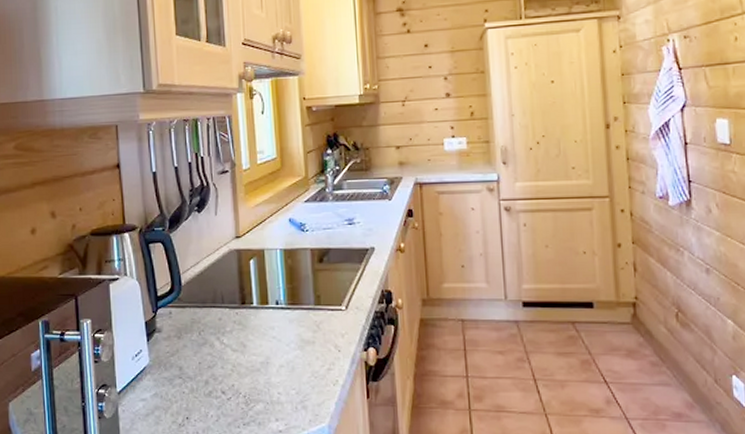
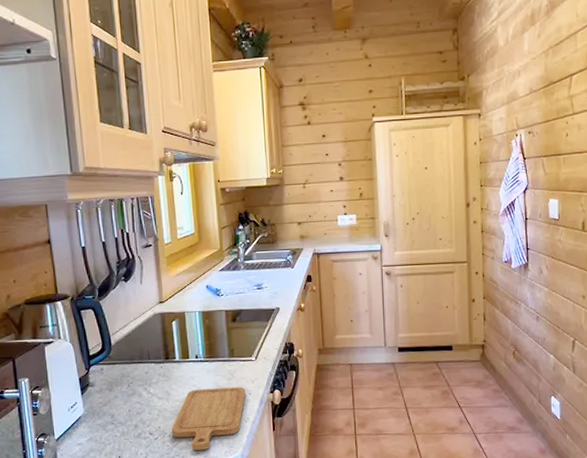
chopping board: none [247,341,335,417] -> present [171,386,246,451]

